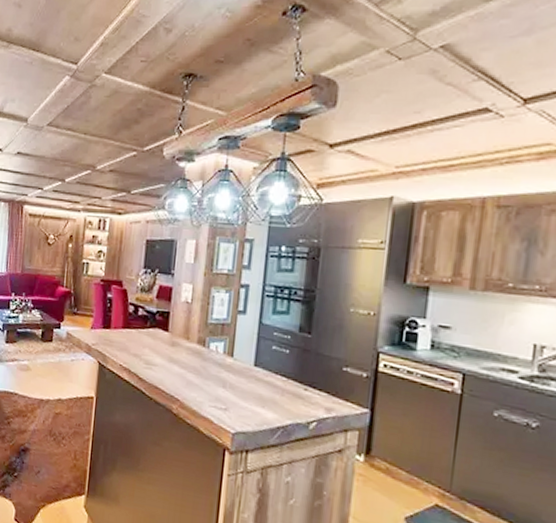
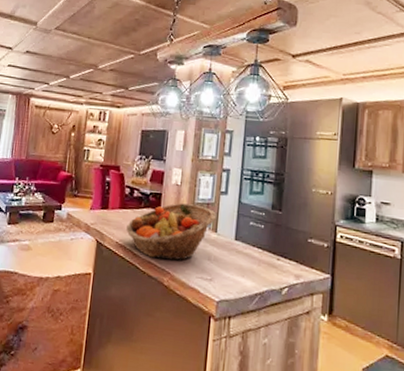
fruit basket: none [130,323,232,387] -> present [126,203,216,261]

